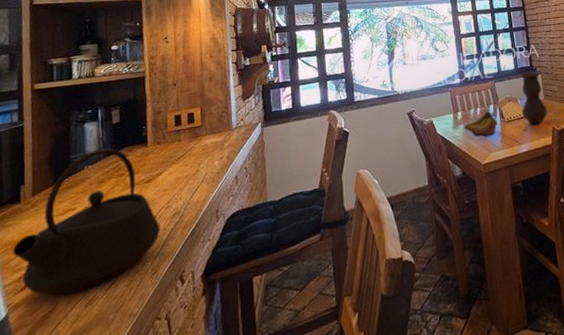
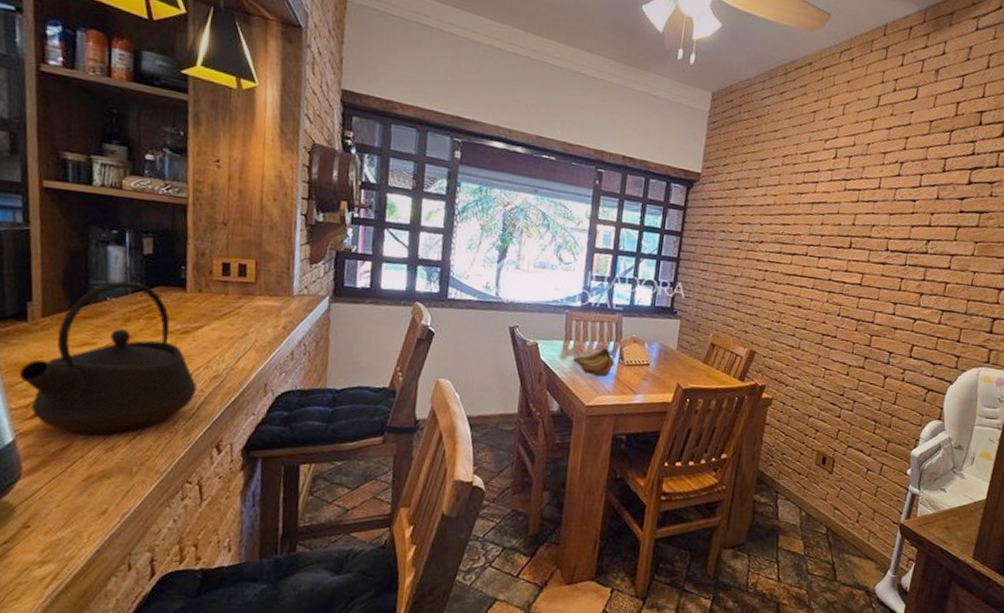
vase: present [519,71,548,125] -> none [645,313,682,377]

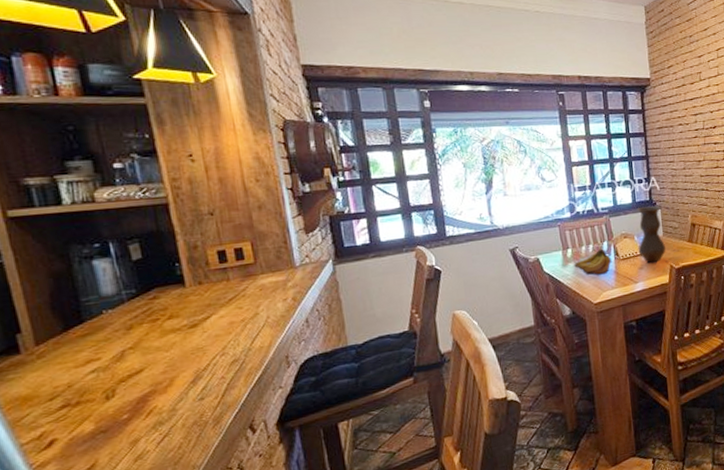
kettle: present [19,281,197,436] -> none [23,289,218,453]
vase: none [645,313,682,377] -> present [637,206,666,263]

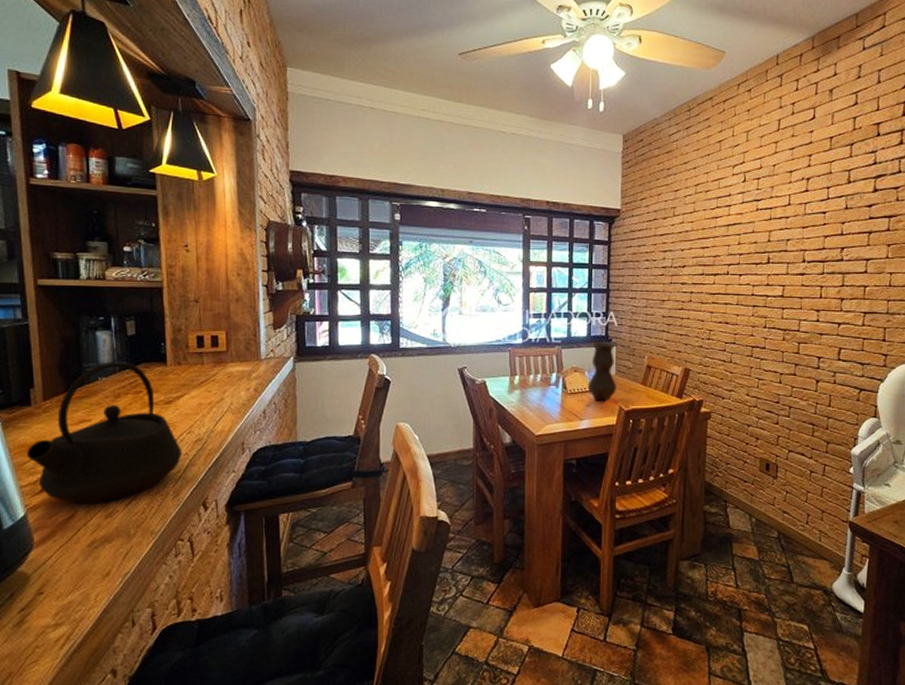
kettle: none [23,289,218,453] -> present [27,361,182,505]
fruit: present [574,249,611,276] -> none [520,380,558,408]

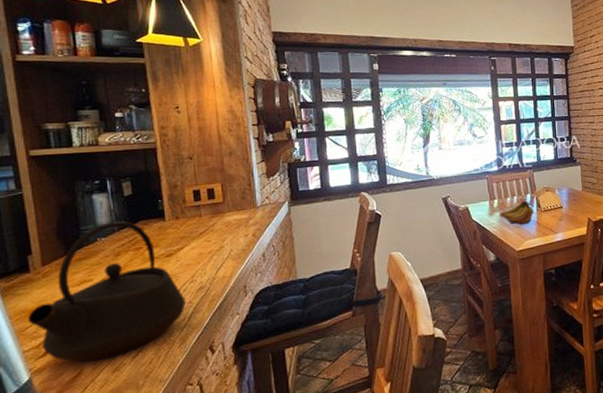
fruit: none [520,380,558,408] -> present [500,200,534,226]
vase: present [587,342,617,401] -> none [558,163,585,215]

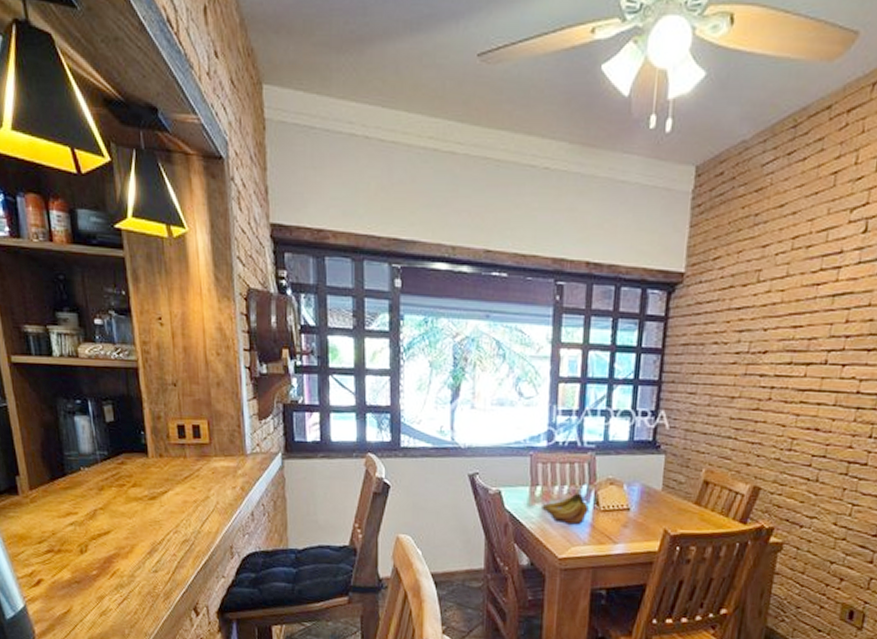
kettle: present [28,221,186,363] -> none [20,450,170,601]

